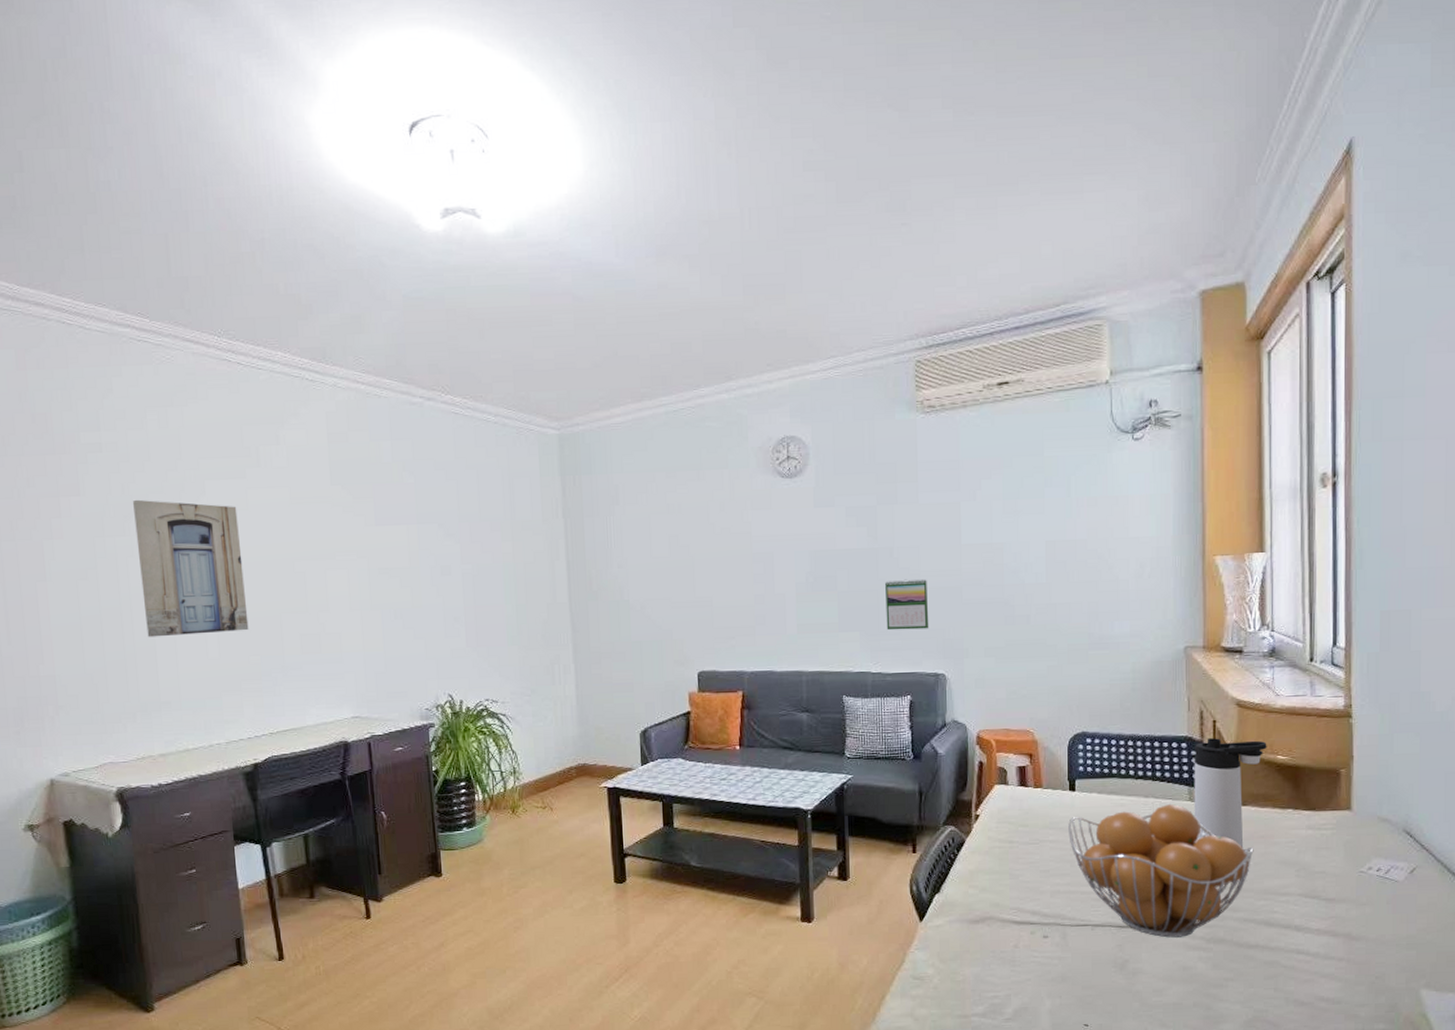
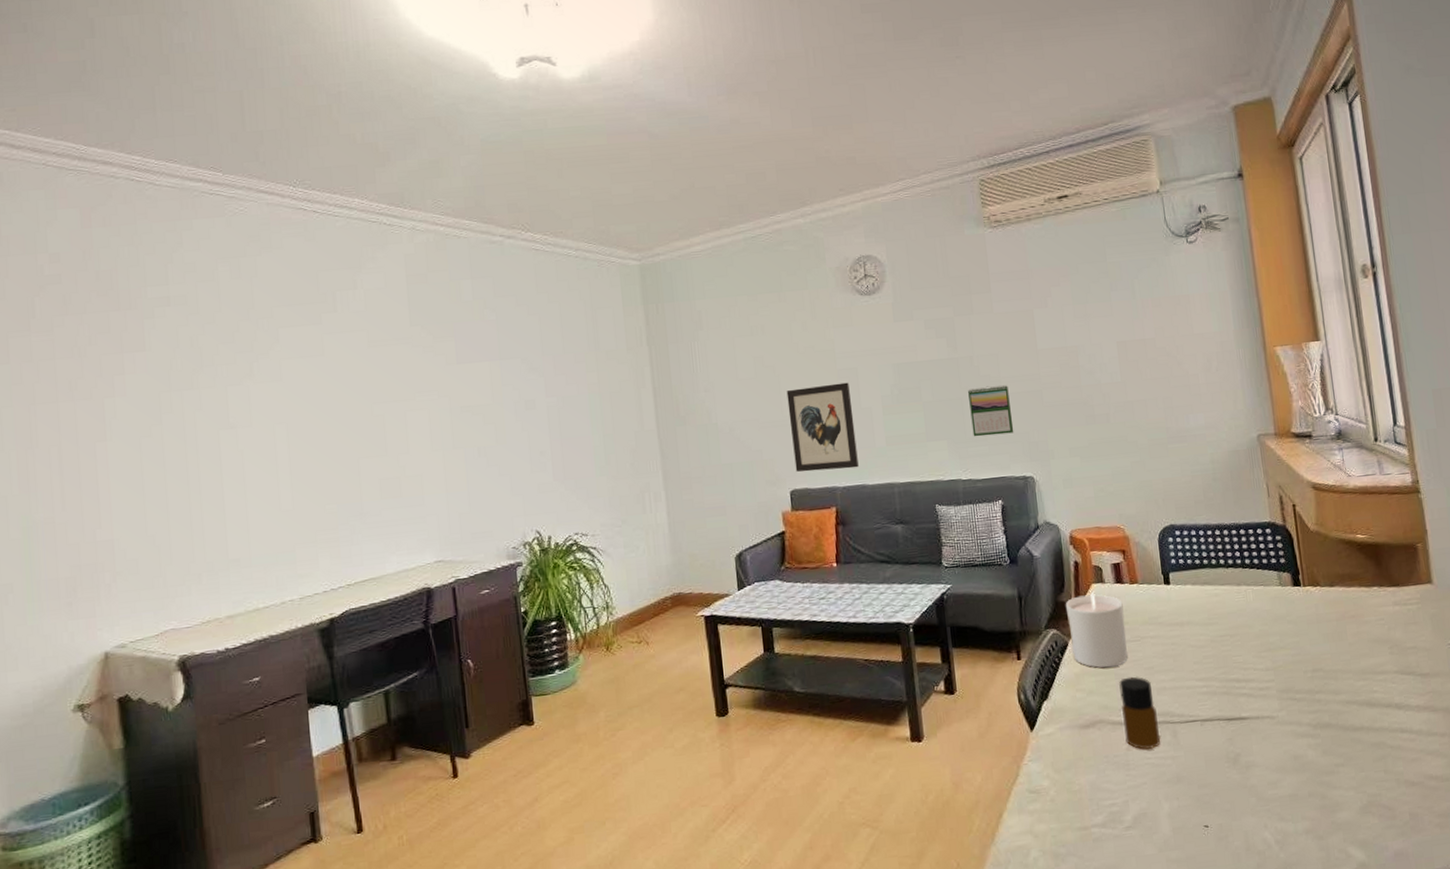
wall art: present [133,499,249,637] -> none [202,351,325,493]
wall art: none [700,567,768,655] -> present [786,382,859,472]
candle: none [965,792,1025,868] -> present [1065,591,1128,668]
bottle: none [1012,877,1048,949] -> present [1119,676,1160,750]
fruit basket: present [1068,804,1254,938] -> none [1167,590,1347,727]
thermos bottle: present [1194,738,1267,848] -> none [1279,521,1346,629]

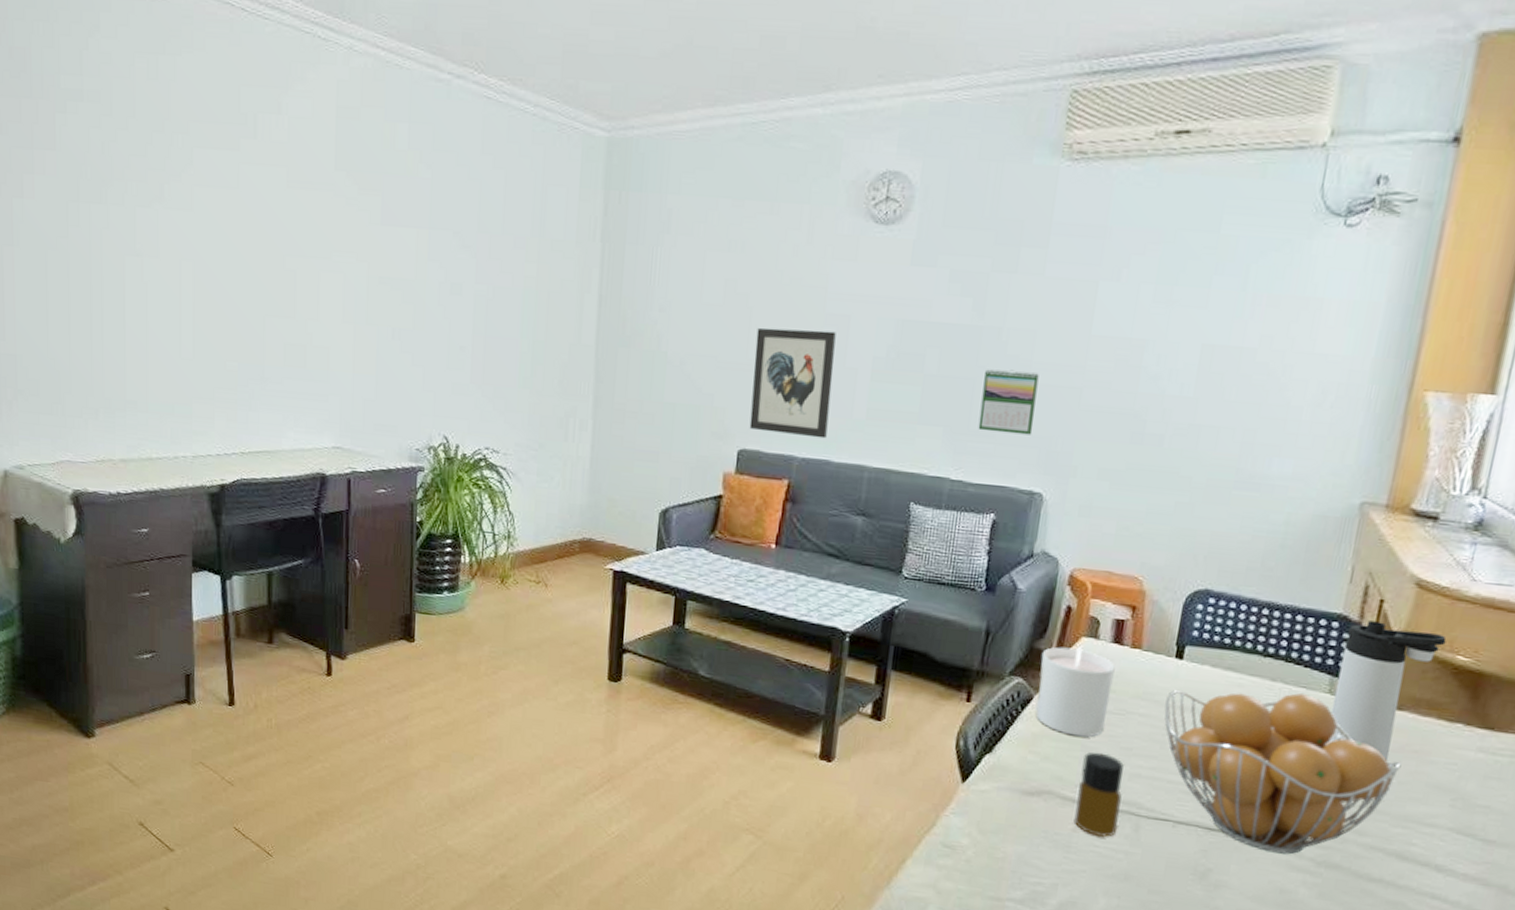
fruit basket: none [1167,590,1347,727] -> present [1164,689,1402,855]
thermos bottle: none [1279,521,1346,629] -> present [1326,621,1447,761]

